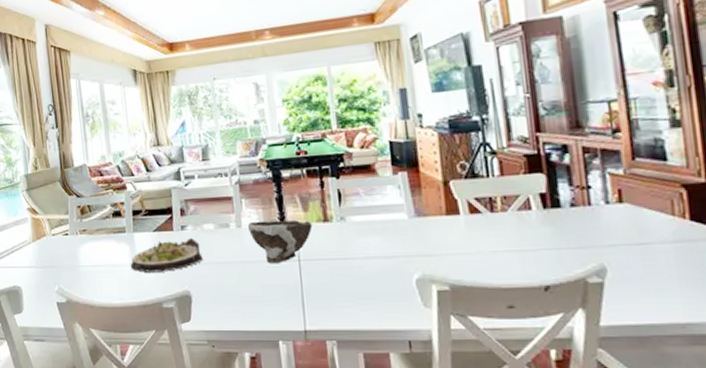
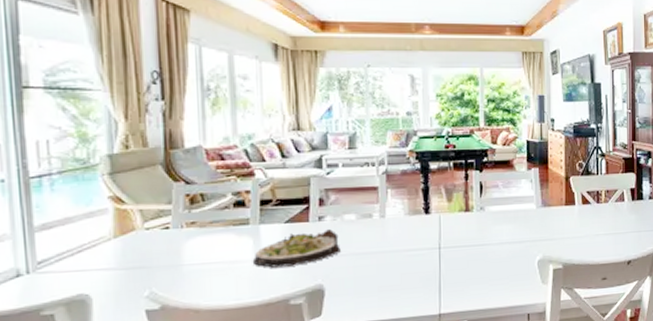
bowl: present [247,220,313,264] -> none [391,210,455,253]

